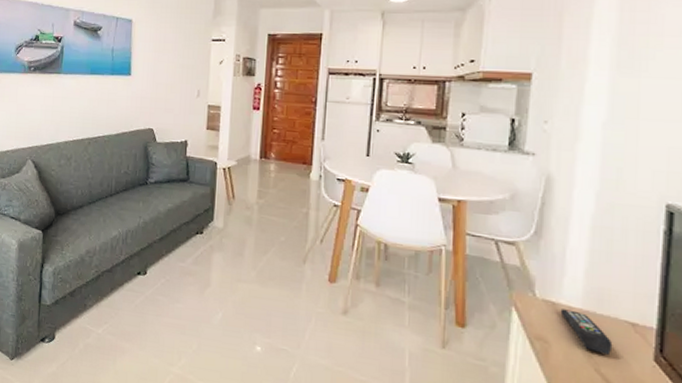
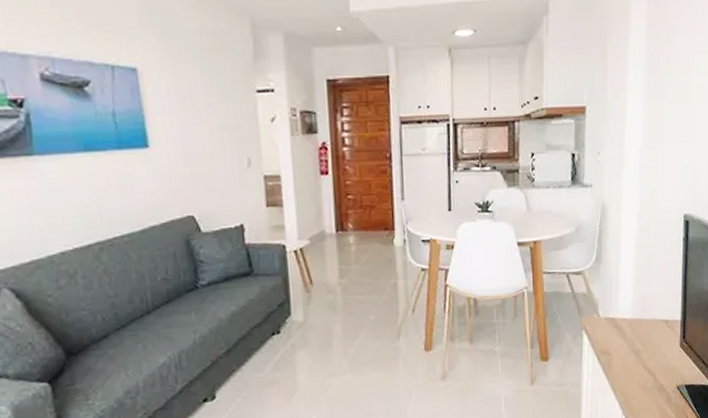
remote control: present [560,309,613,355] -> none [617,321,654,352]

